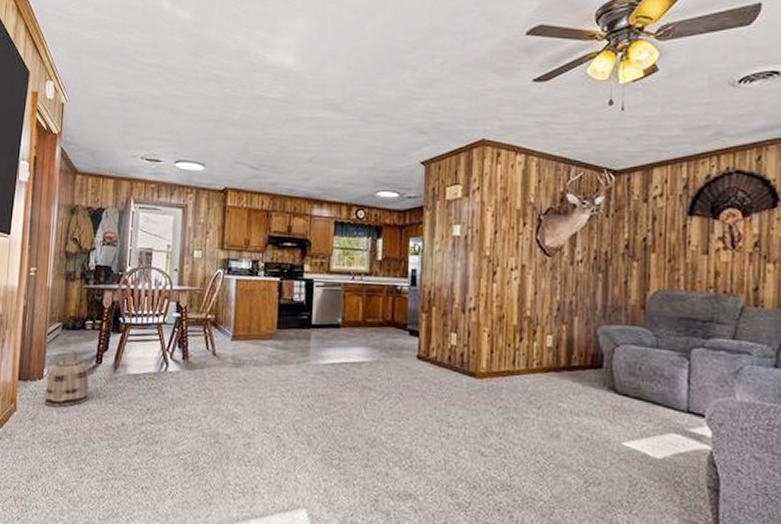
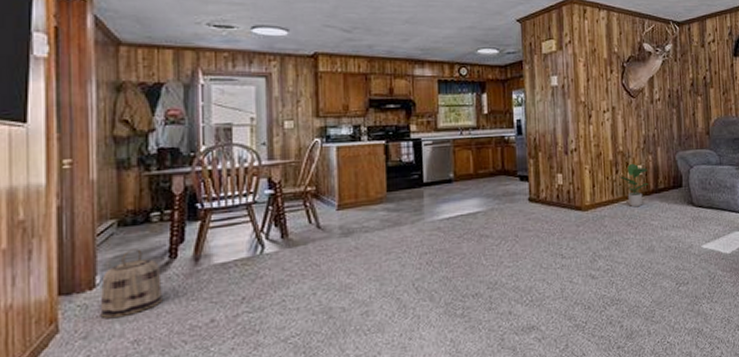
potted plant: none [523,331,560,384] -> present [619,163,649,208]

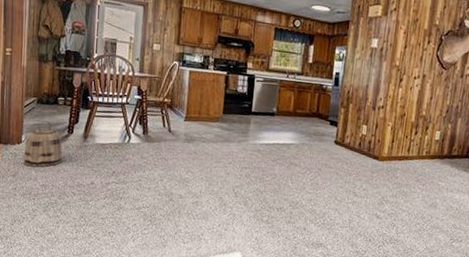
potted plant: present [619,163,649,208] -> none [417,128,446,168]

